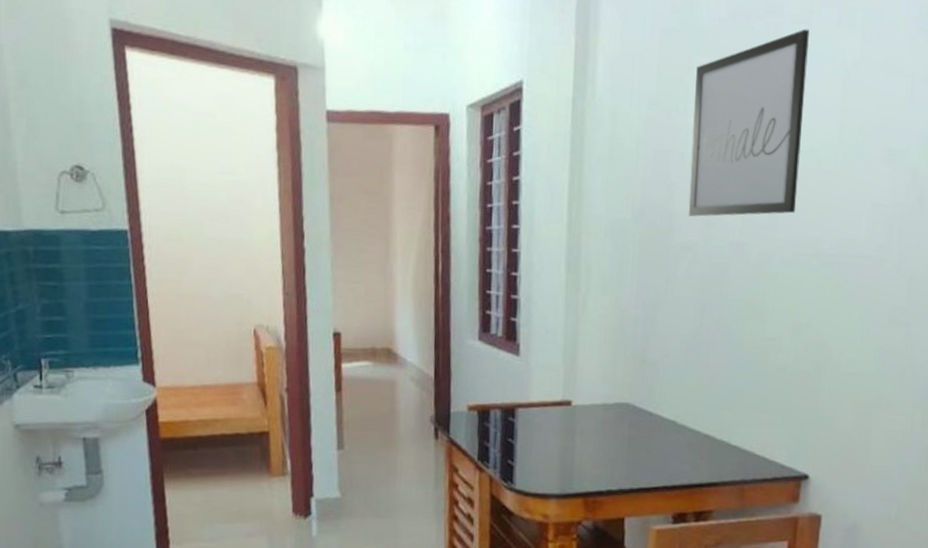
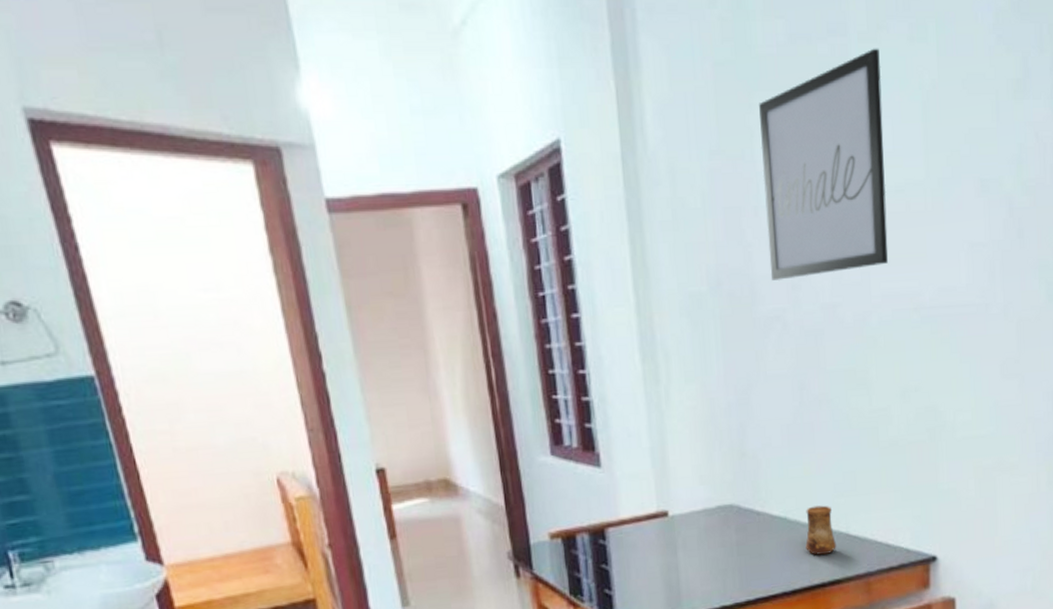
cup: none [689,415,717,459] -> present [805,505,836,555]

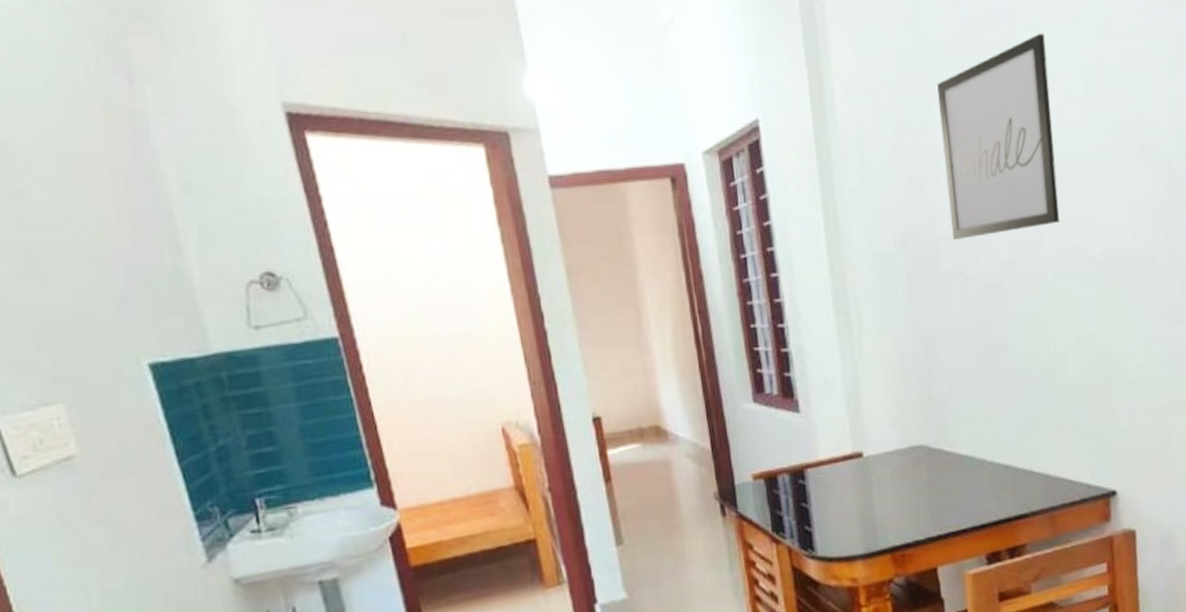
cup: present [805,505,836,555] -> none [991,444,1021,492]

